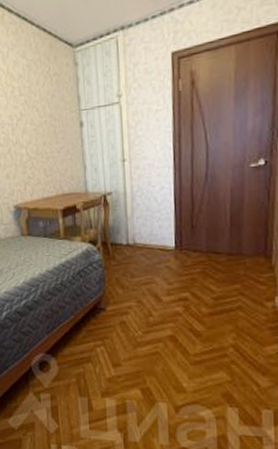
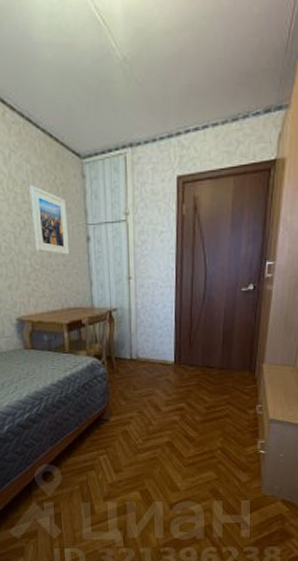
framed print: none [25,78,63,142] -> present [29,185,69,255]

